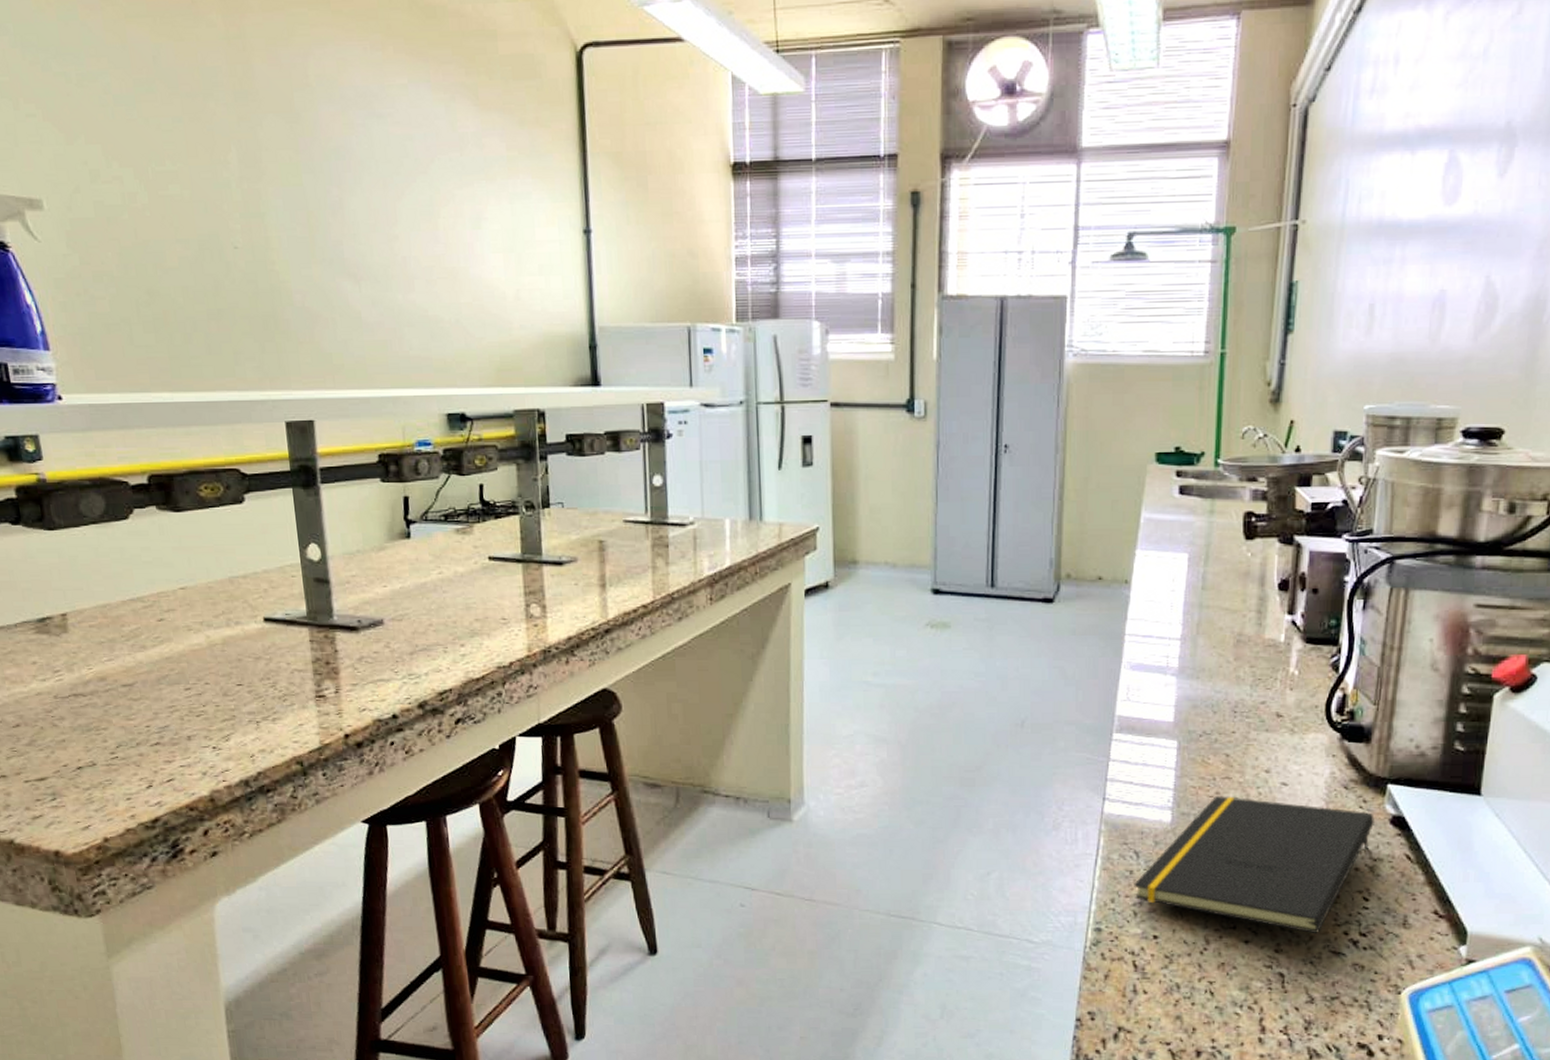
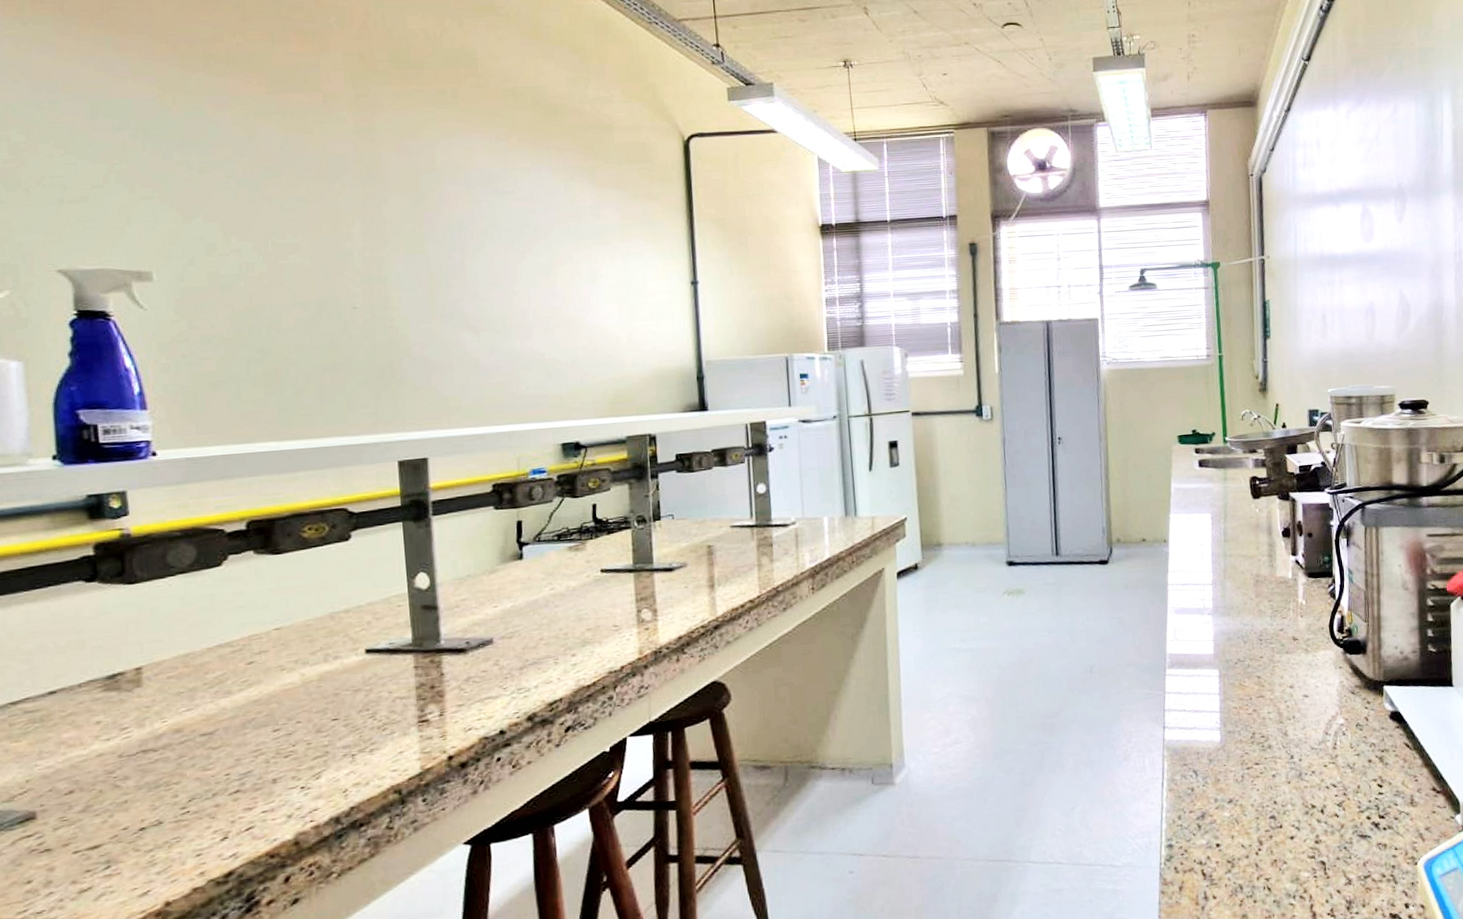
notepad: present [1134,796,1376,934] -> none [1195,711,1379,823]

